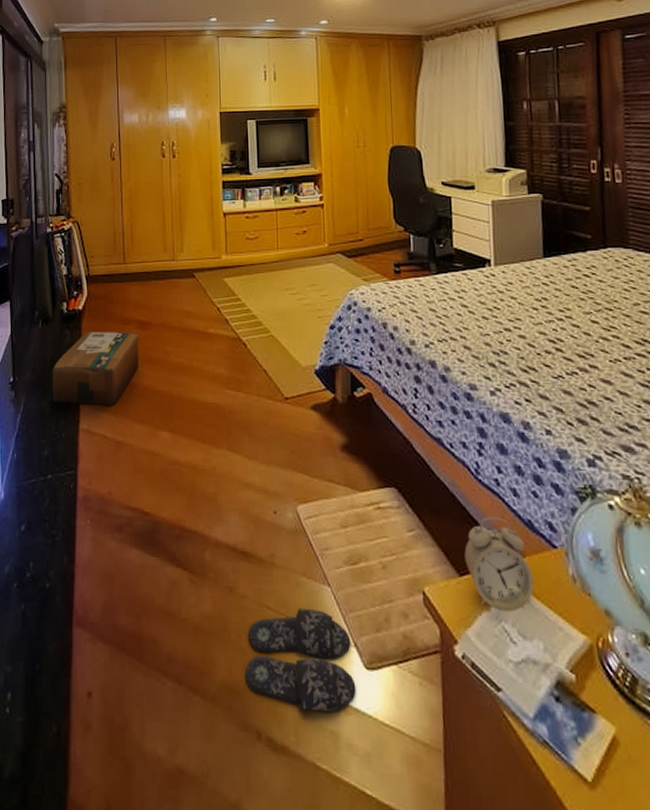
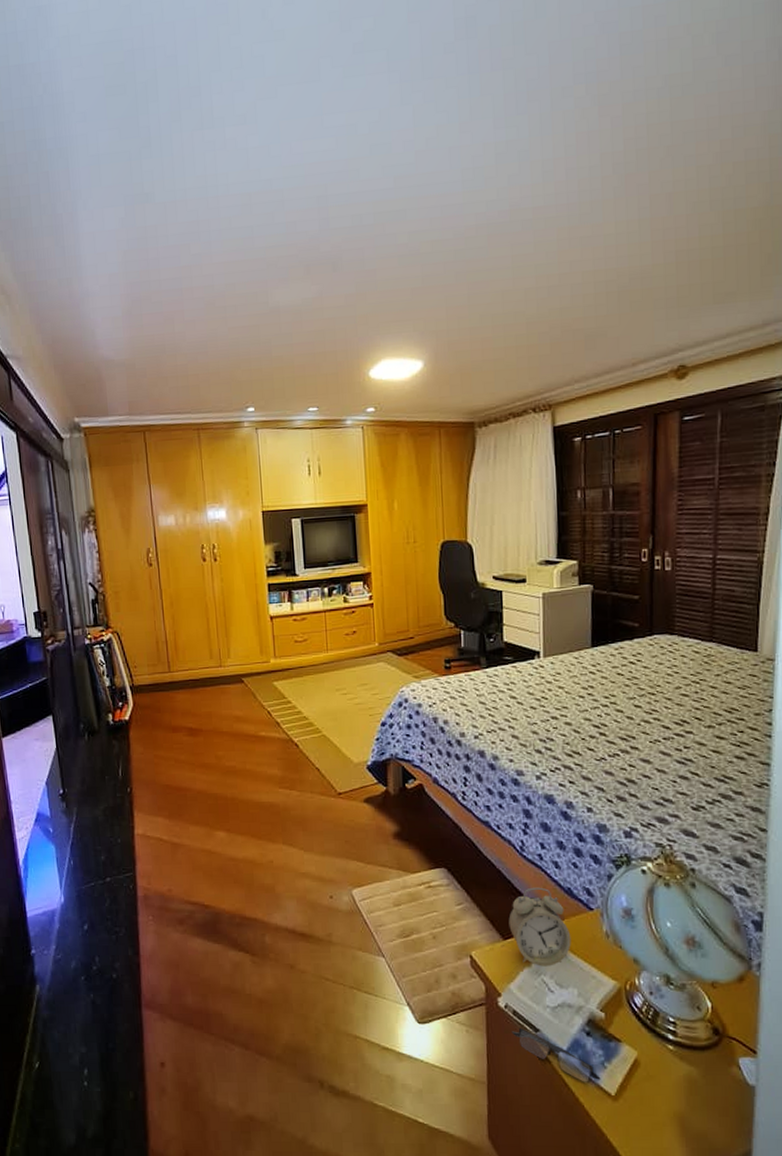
cardboard box: present [52,332,140,406] -> none [102,739,191,811]
slippers: present [245,609,356,714] -> none [307,978,409,1062]
glasses: none [470,684,575,762] -> present [511,1027,601,1082]

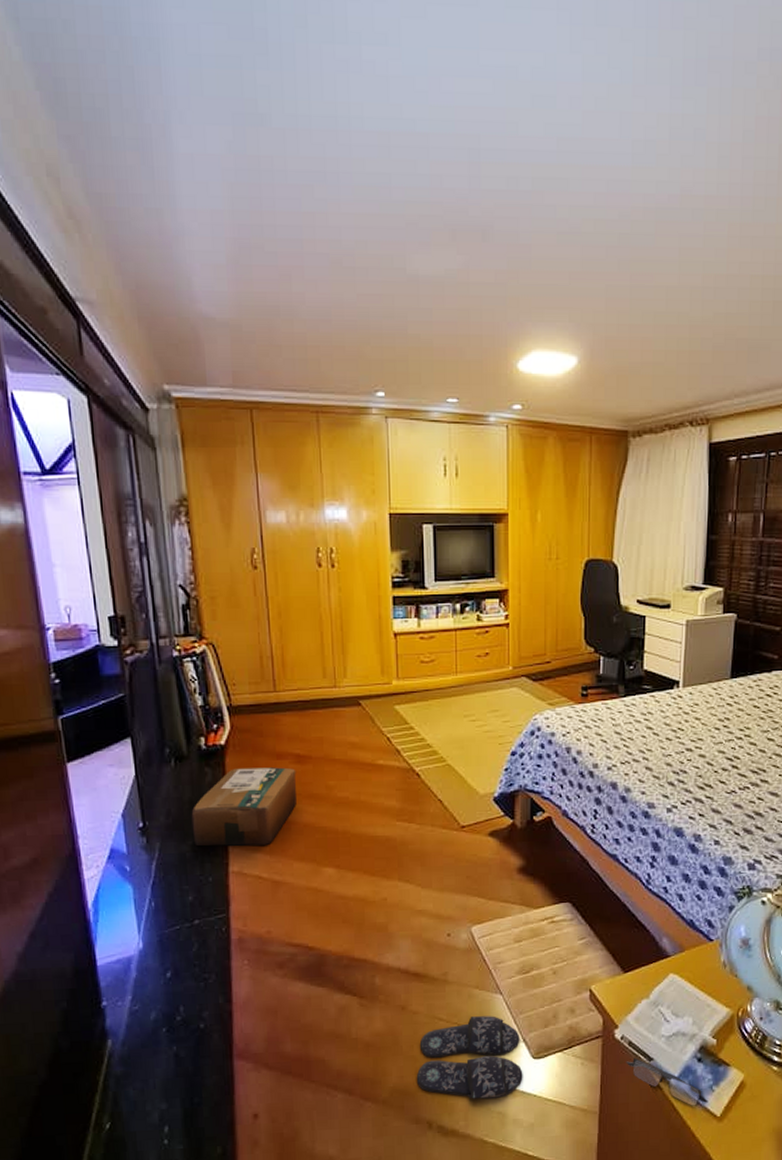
cardboard box: none [102,739,191,811] -> present [191,767,298,847]
slippers: none [307,978,409,1062] -> present [417,1016,523,1100]
alarm clock: present [508,887,571,967] -> none [630,920,690,998]

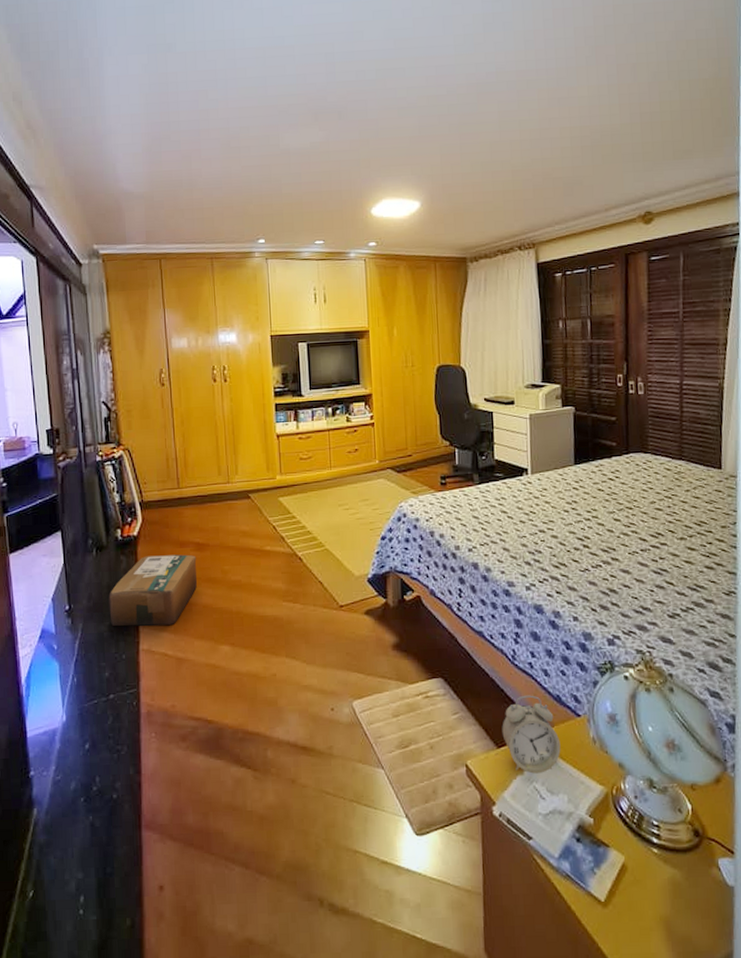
slippers: present [417,1016,523,1100] -> none [308,790,408,877]
glasses: present [626,1057,708,1106] -> none [506,836,591,890]
alarm clock: none [630,920,690,998] -> present [501,695,561,774]

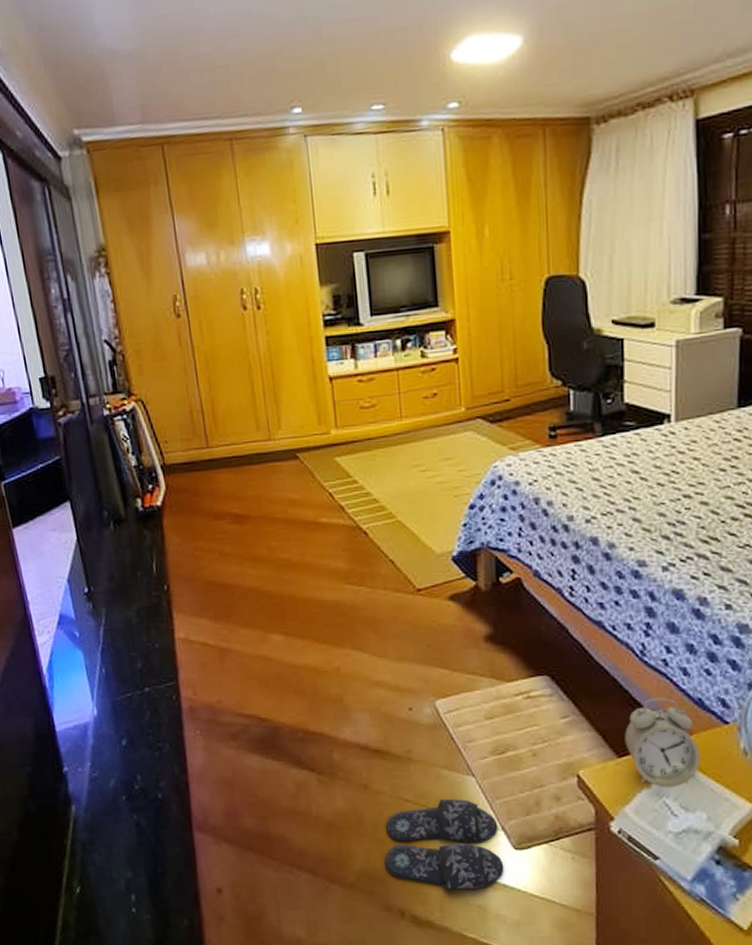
cardboard box: present [109,554,198,627] -> none [133,528,239,613]
slippers: none [308,790,408,877] -> present [385,799,504,891]

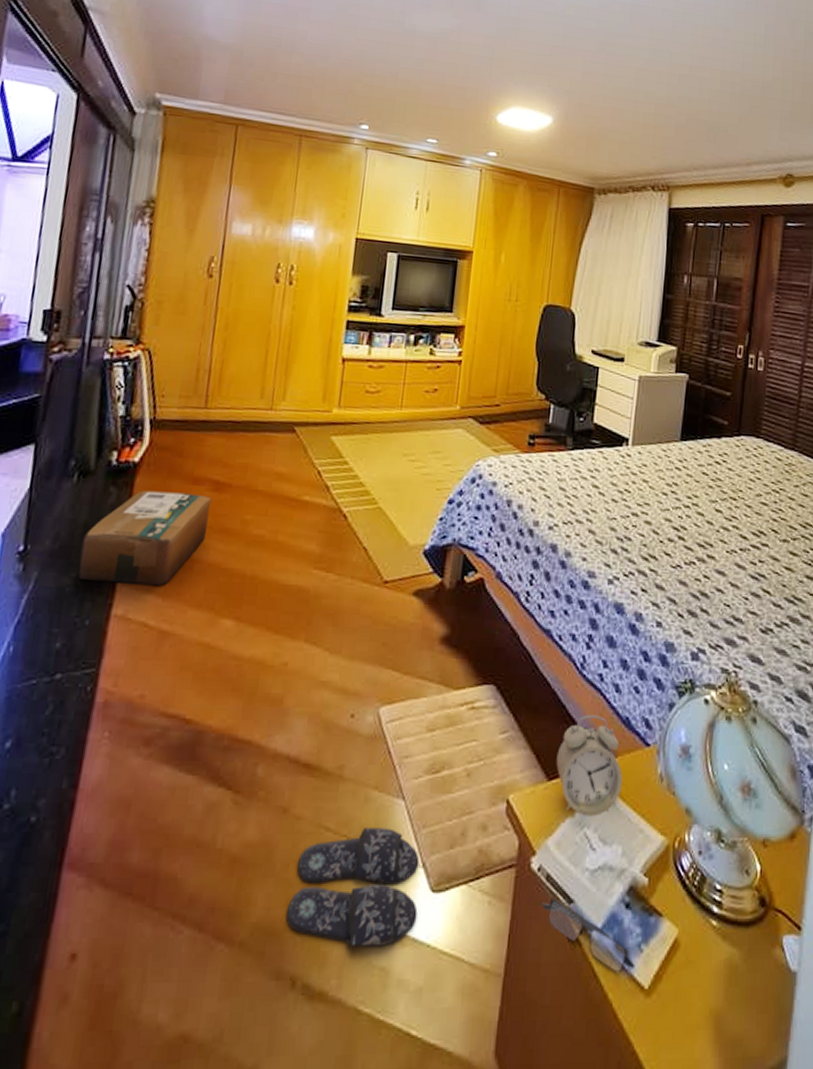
cardboard box: none [133,528,239,613] -> present [78,490,212,587]
glasses: none [625,854,732,915] -> present [541,897,635,972]

